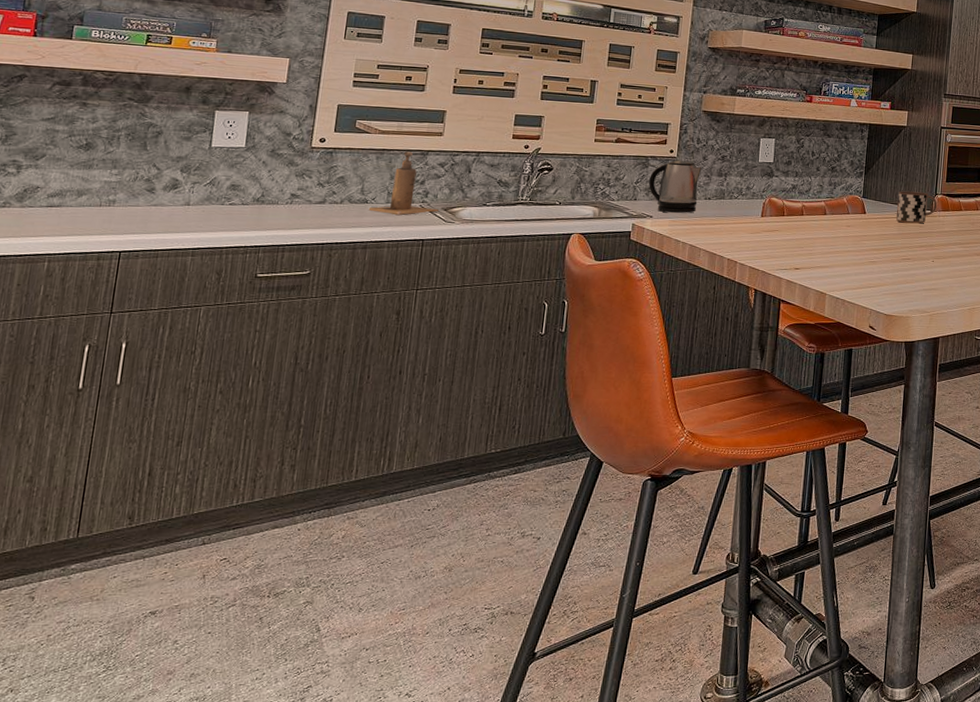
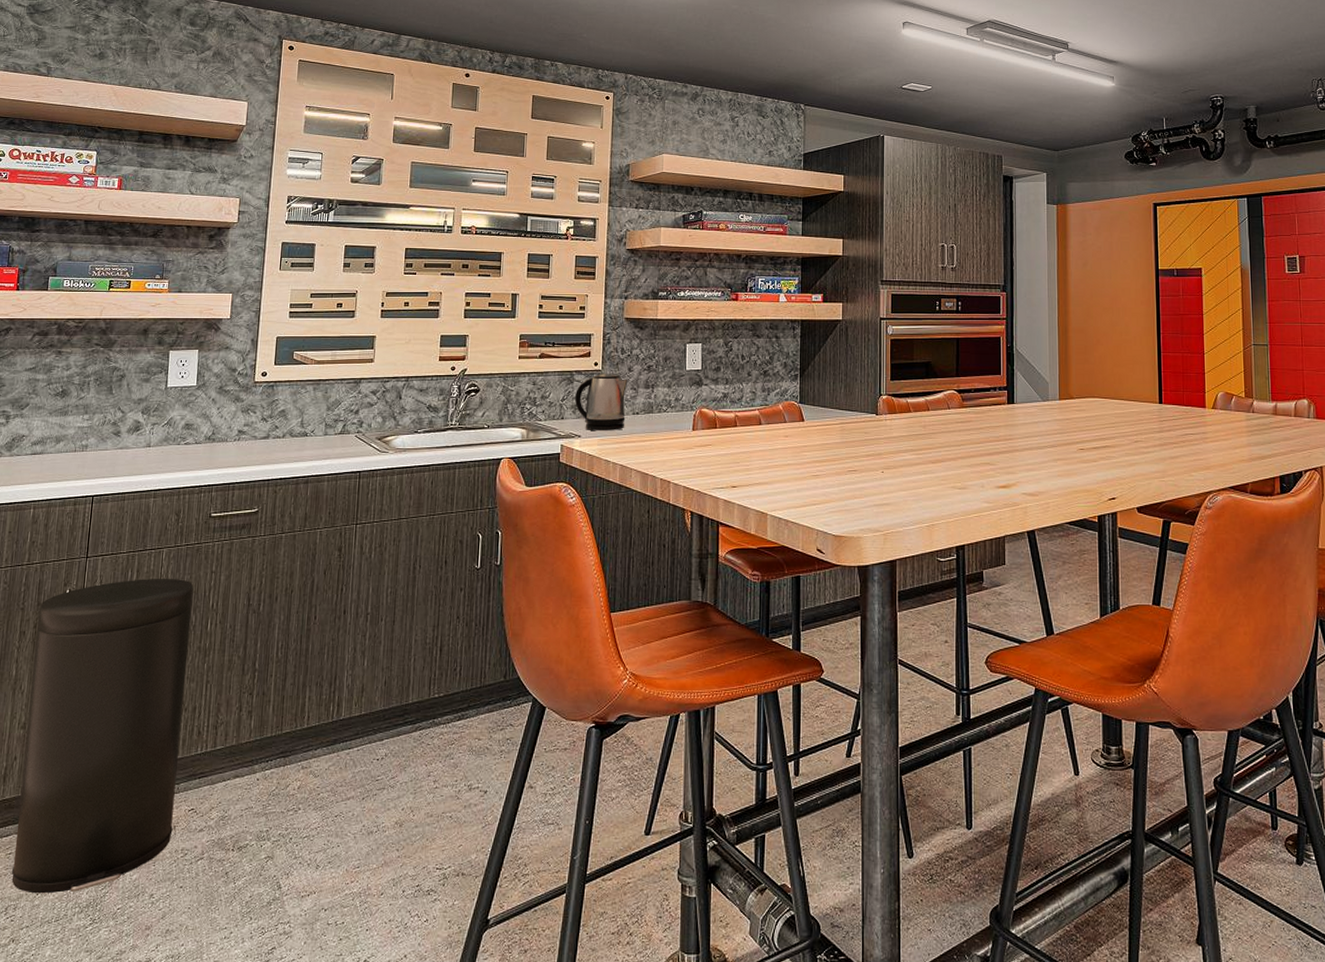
pedal bin: none [11,335,235,643] -> present [11,579,194,893]
soap dispenser: present [368,151,439,215] -> none [308,380,373,446]
cup: present [896,191,937,224] -> none [838,393,883,430]

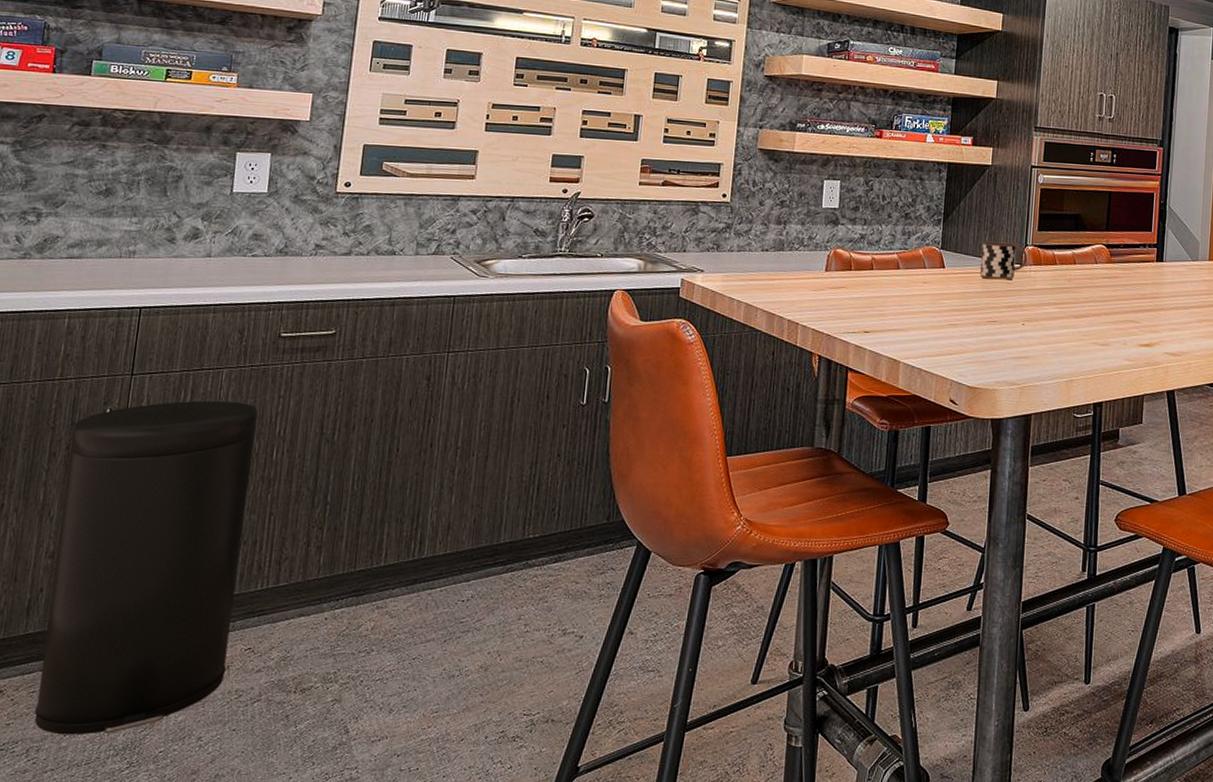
kettle: present [575,374,628,432] -> none [699,206,758,268]
cup: none [838,393,883,430] -> present [980,241,1028,280]

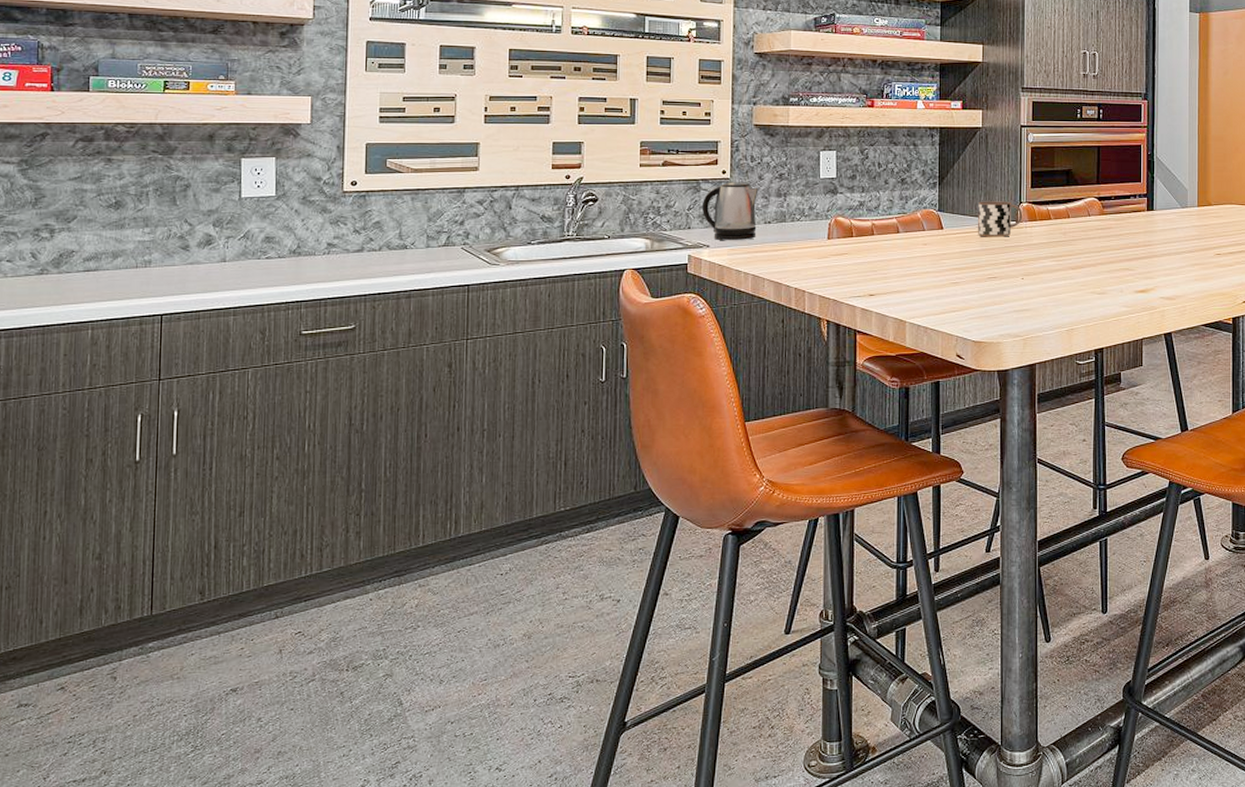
pedal bin: present [34,400,258,734] -> none [97,400,286,724]
kettle: none [699,206,758,268] -> present [702,182,759,241]

